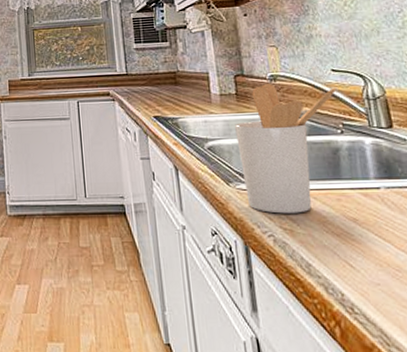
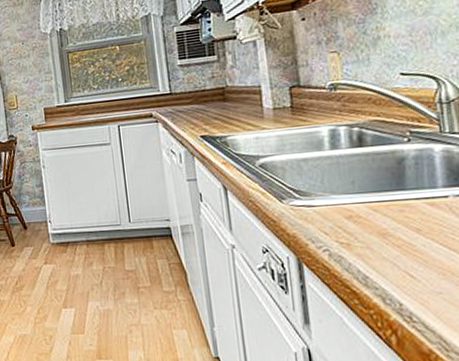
utensil holder: present [235,84,337,214] -> none [289,92,405,228]

